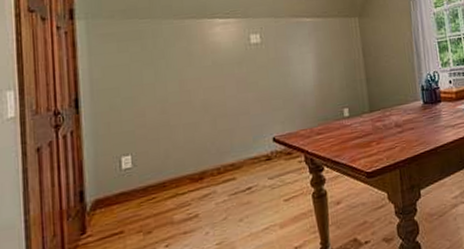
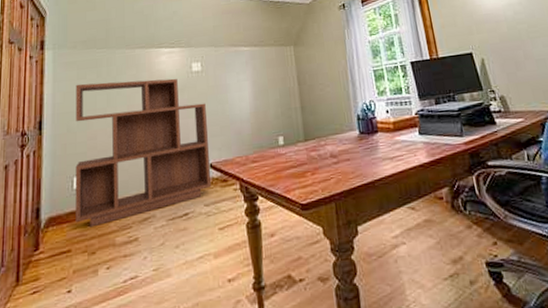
bookcase: none [116,50,274,207] -> present [75,78,211,228]

